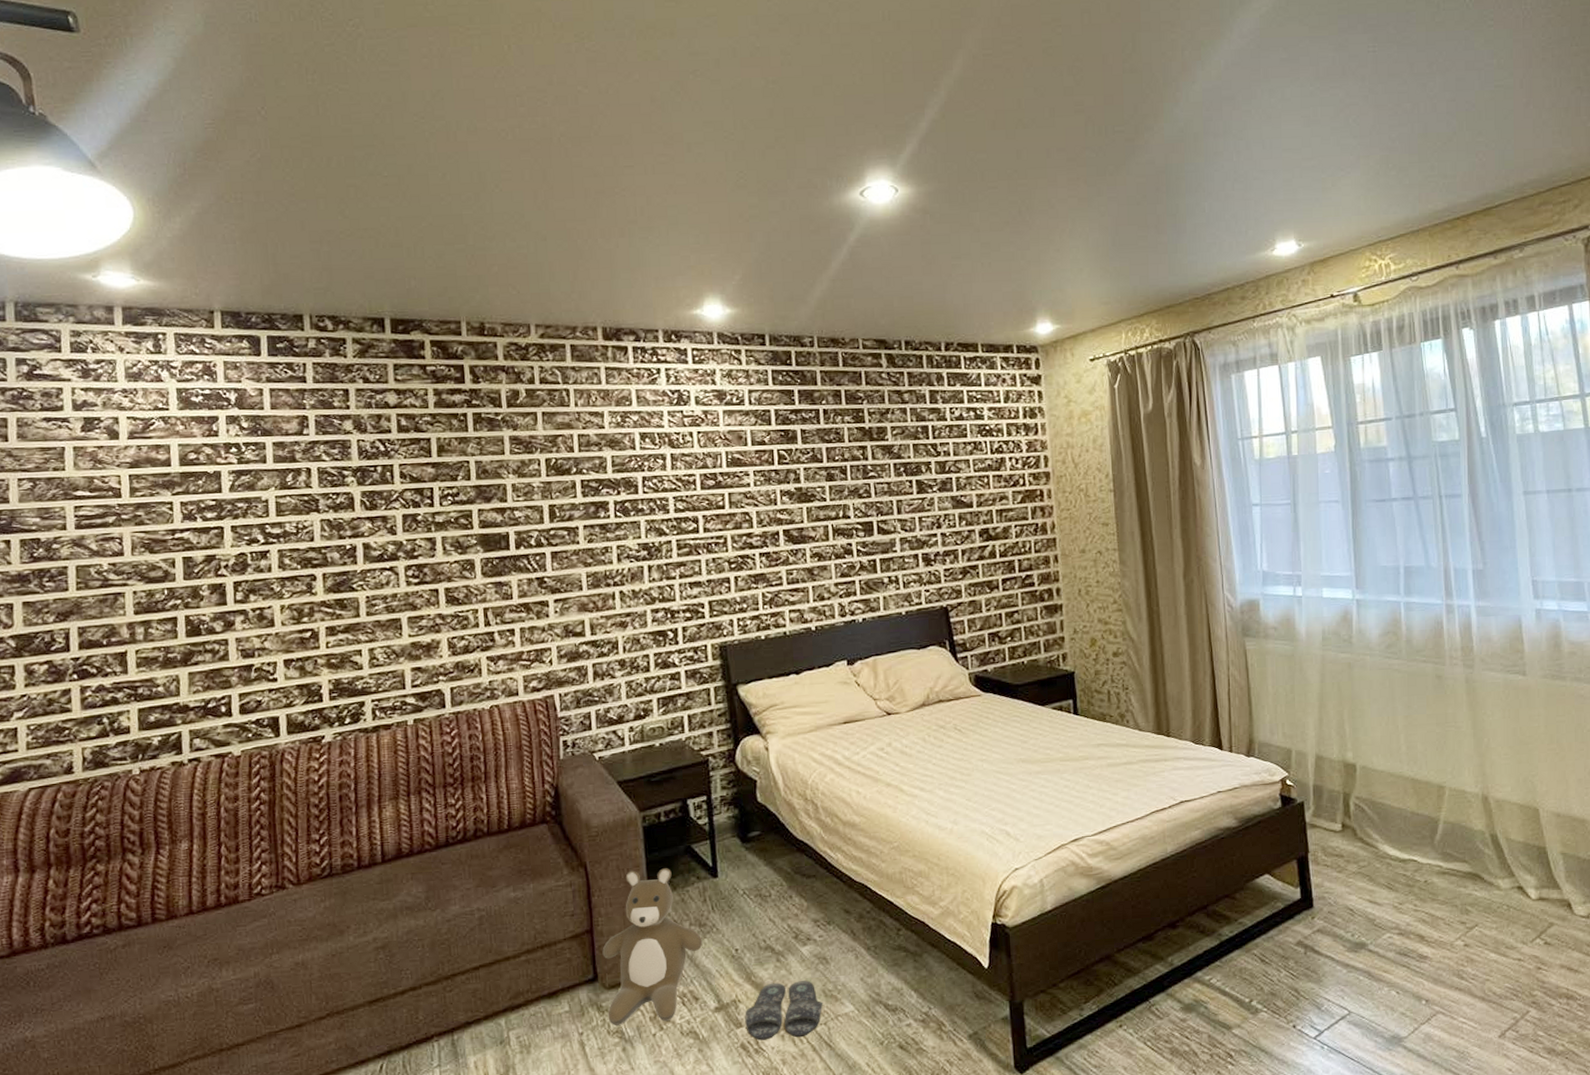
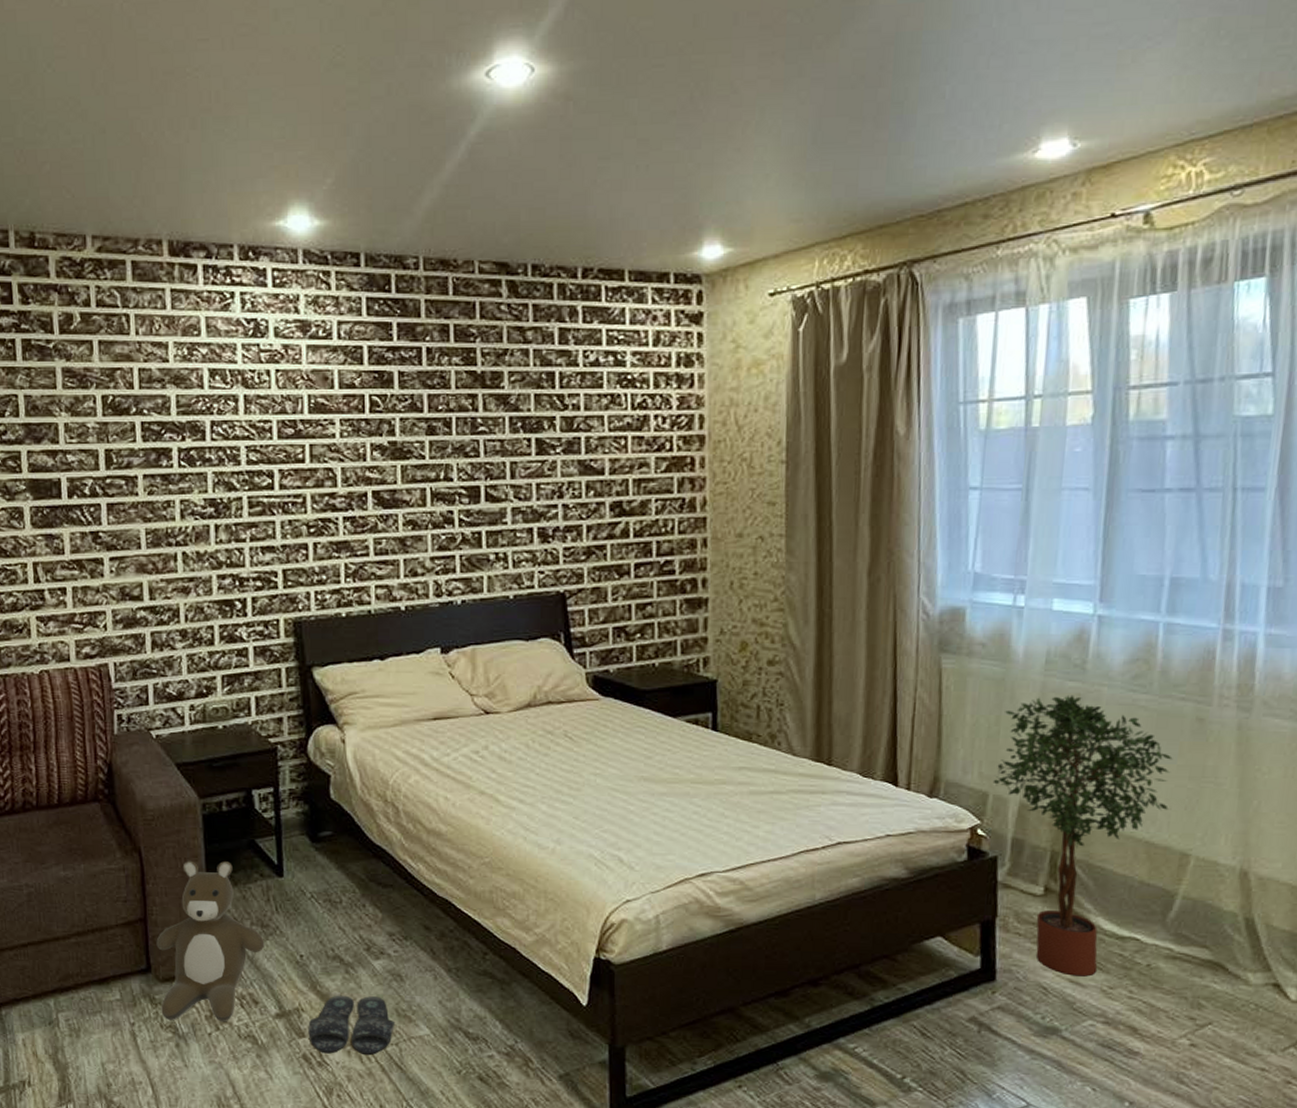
potted tree: none [1294,664,1425,897] -> present [992,694,1173,977]

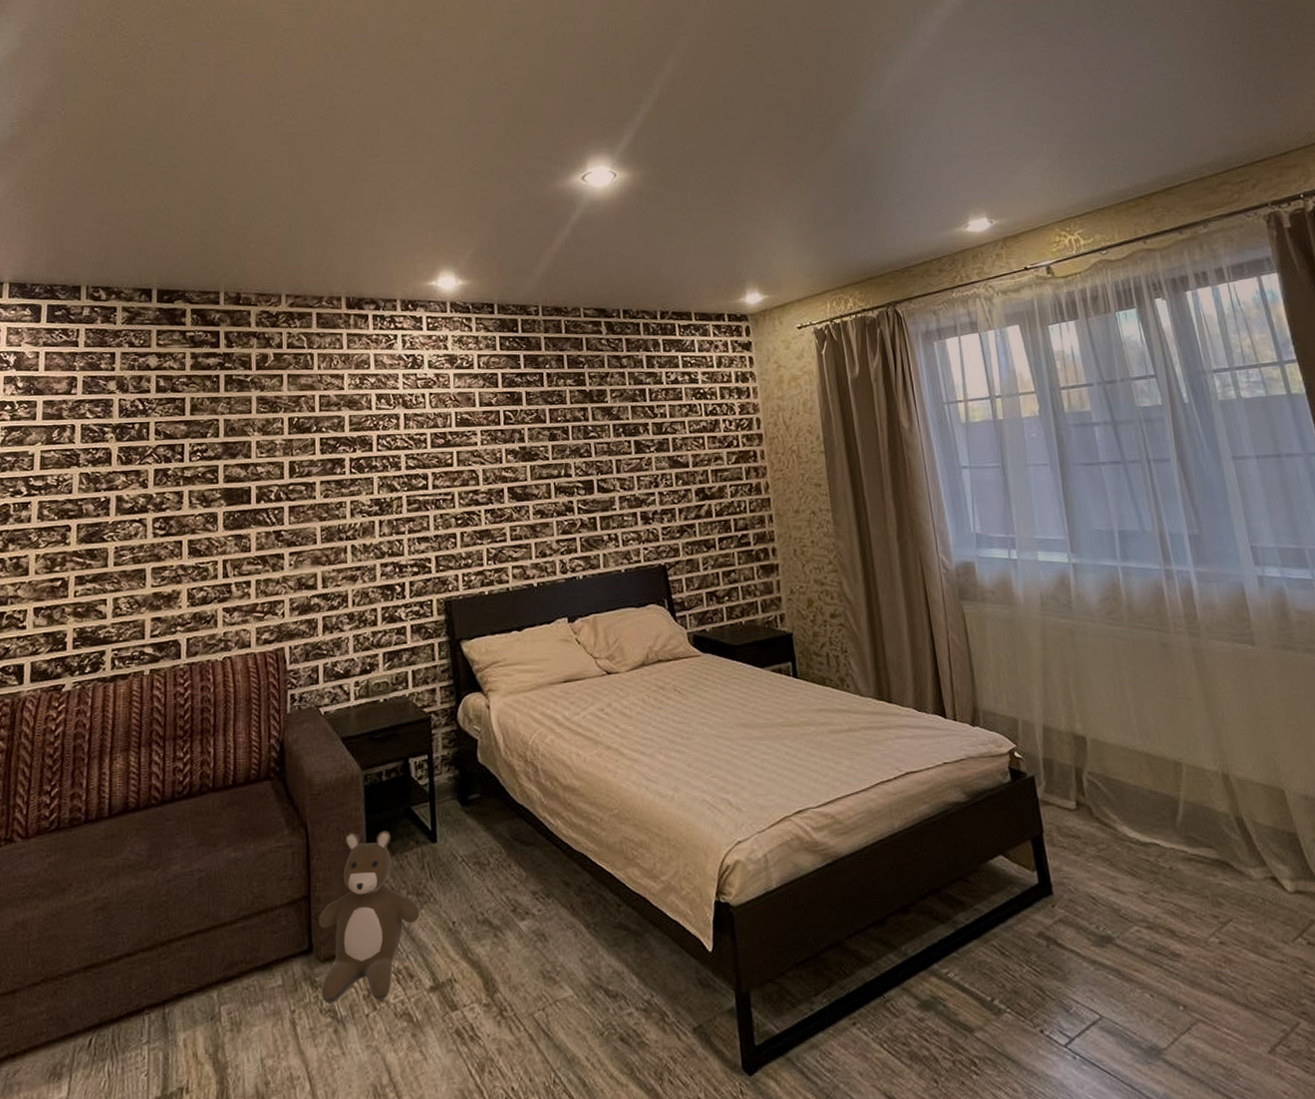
slippers: present [308,995,396,1055] -> none [460,959,542,1026]
potted tree: present [992,694,1173,977] -> none [1018,630,1157,884]

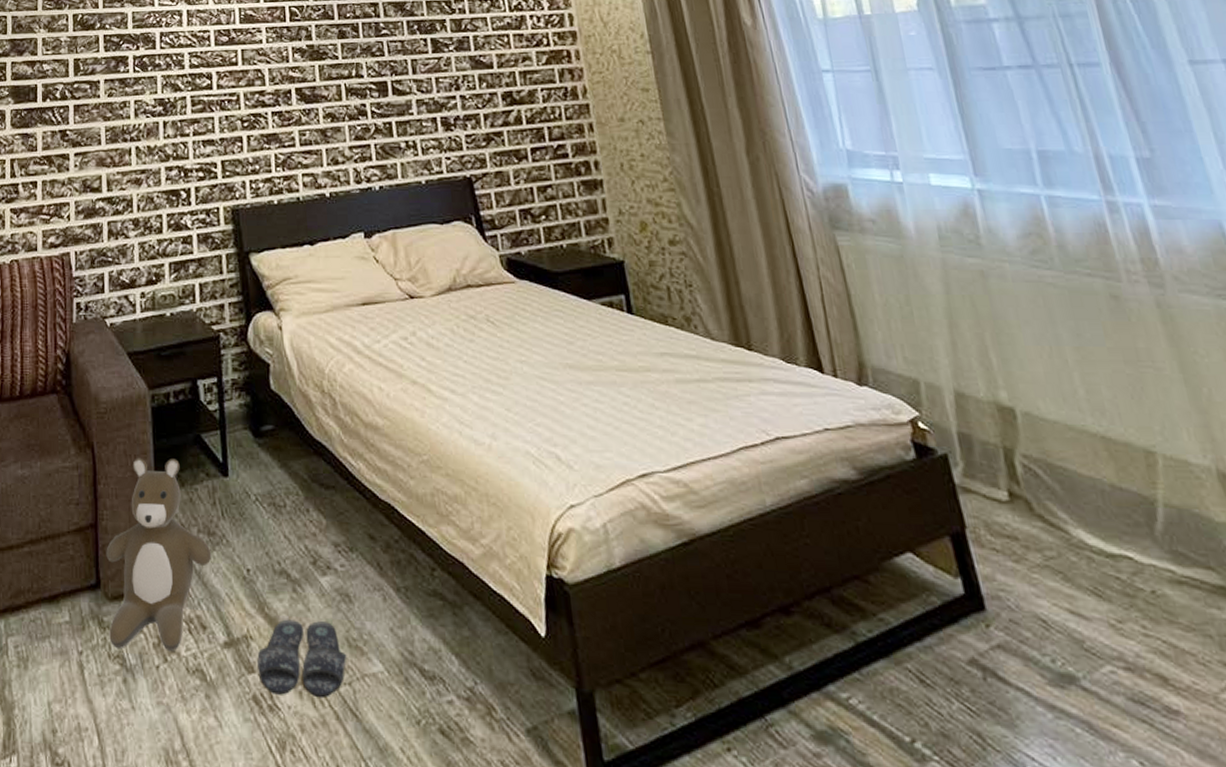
slippers: none [460,959,542,1026] -> present [257,619,347,697]

